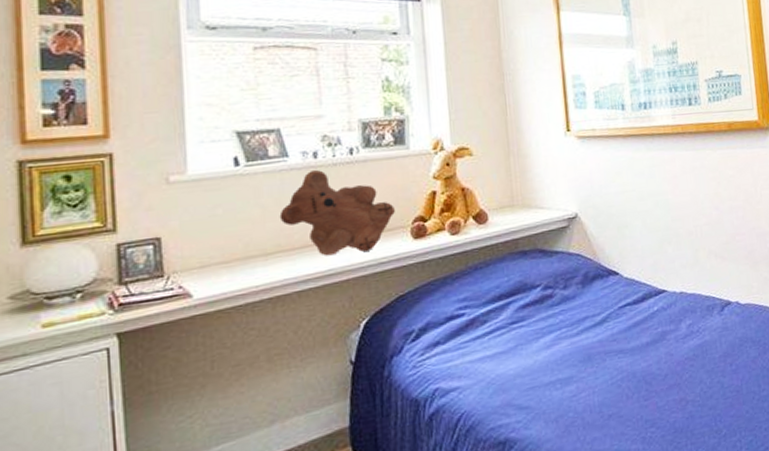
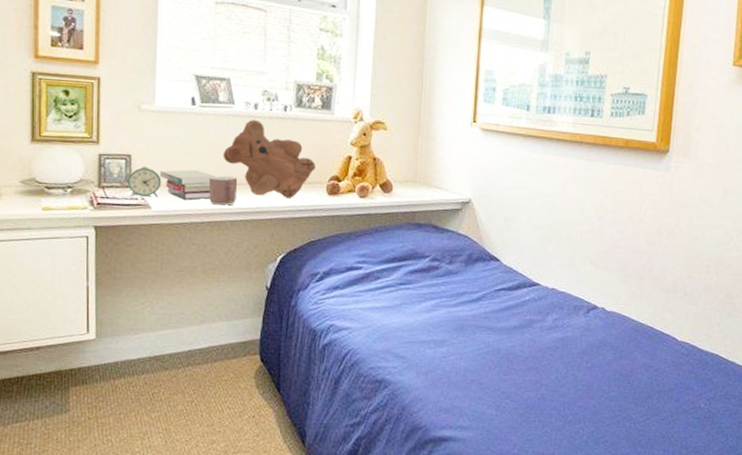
alarm clock: none [159,247,204,288] -> present [128,166,162,197]
books: none [201,239,274,279] -> present [160,169,216,200]
mug: none [265,239,302,277] -> present [209,176,237,206]

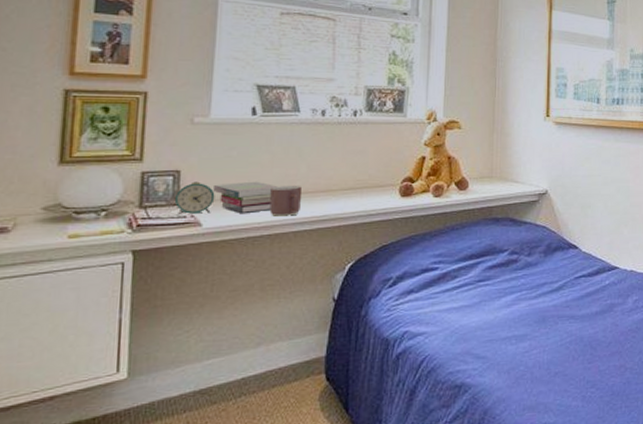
teddy bear: present [223,120,315,198] -> none [286,127,387,203]

